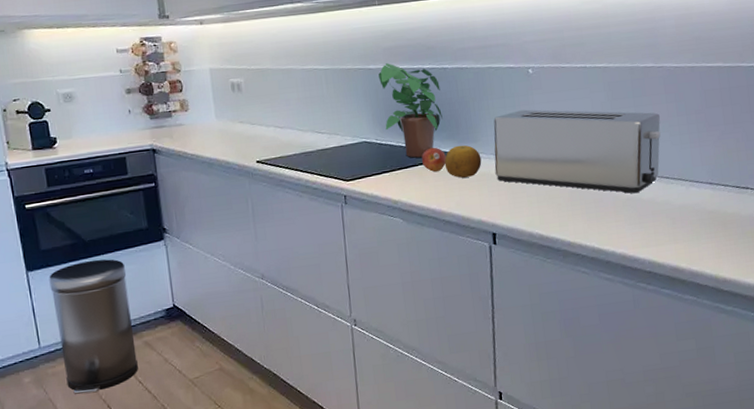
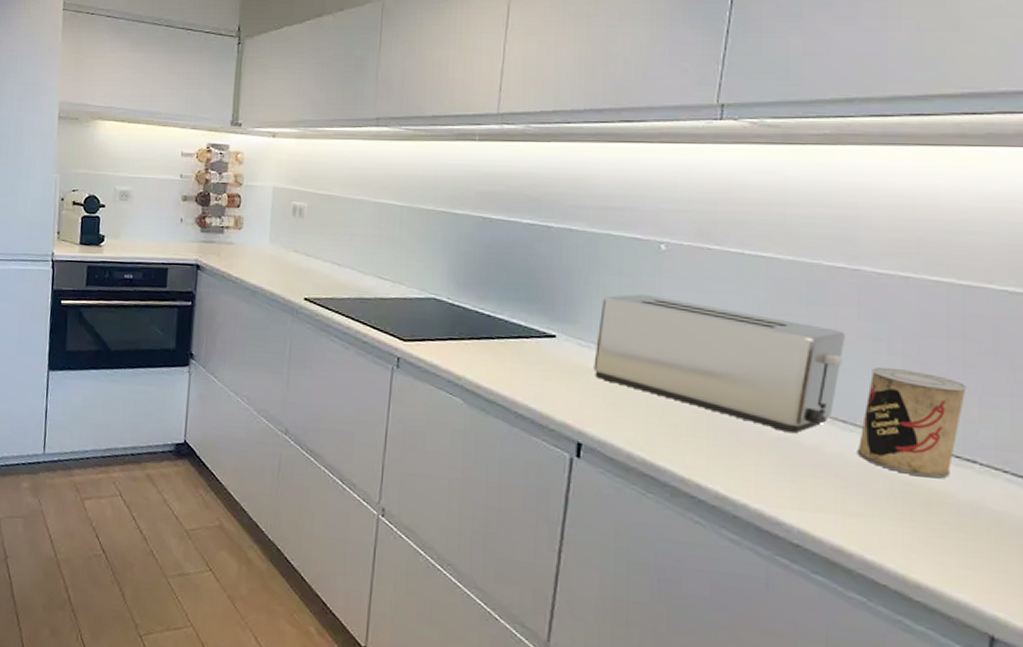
pedal bin: present [49,259,138,395] -> none [61,372,144,518]
potted plant: present [378,63,443,158] -> none [461,210,539,331]
fruit: present [421,147,447,173] -> none [500,320,532,352]
fruit: present [444,145,482,178] -> none [528,323,578,366]
tin can: none [677,132,737,206] -> present [857,368,967,479]

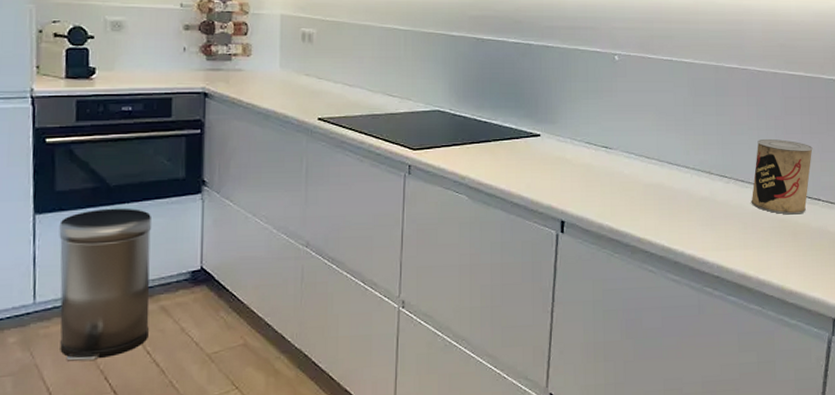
pedal bin: none [61,372,144,518] -> present [59,208,152,362]
toaster: present [593,294,846,434] -> none [570,96,741,194]

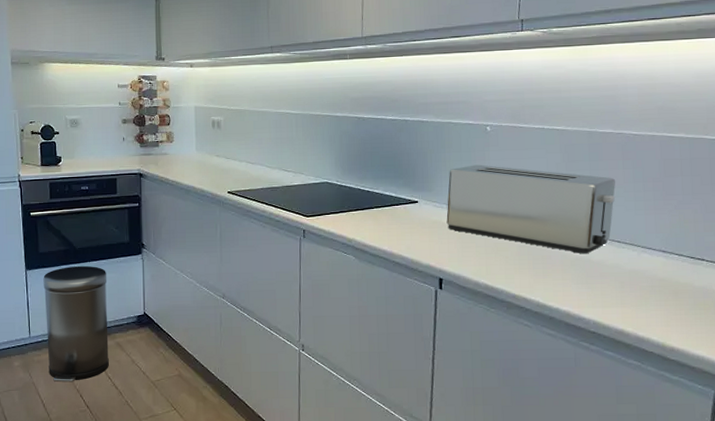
toaster: none [570,96,741,194] -> present [446,164,616,254]
tin can: present [751,139,813,215] -> none [628,201,695,274]

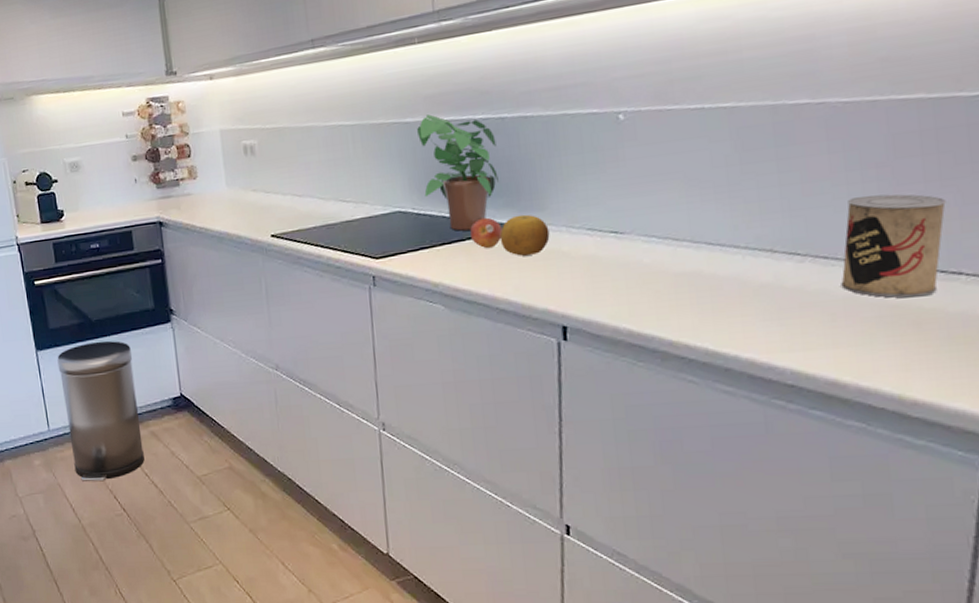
potted plant: none [344,112,401,202] -> present [417,114,499,231]
fruit: none [378,192,401,216] -> present [470,217,503,249]
fruit: none [399,193,434,223] -> present [499,214,550,256]
toaster: present [446,164,616,254] -> none [567,167,818,279]
tin can: none [628,201,695,274] -> present [841,194,946,298]

